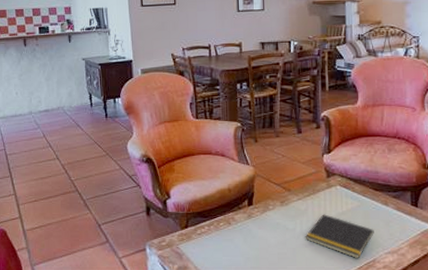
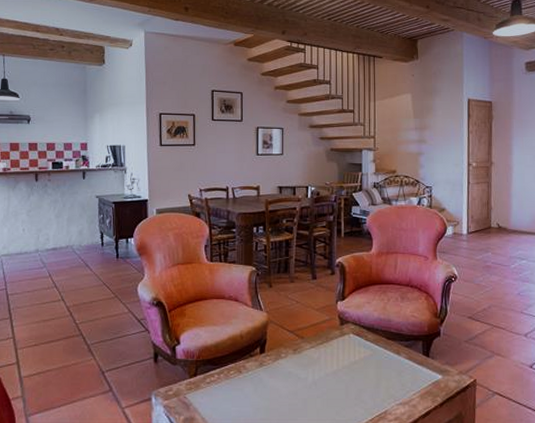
notepad: present [305,214,374,259] -> none [317,363,386,411]

